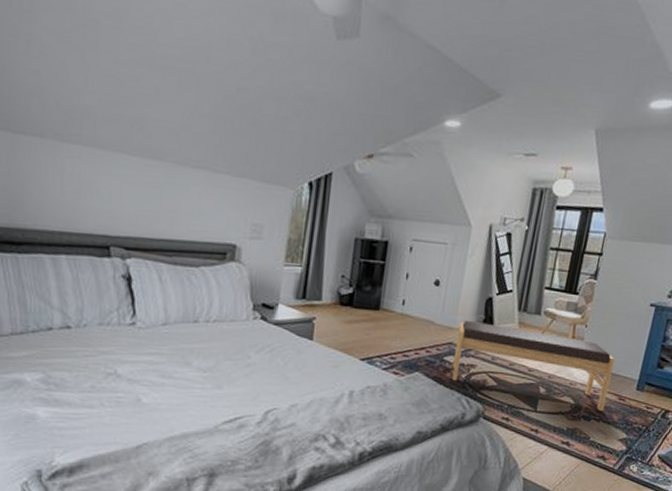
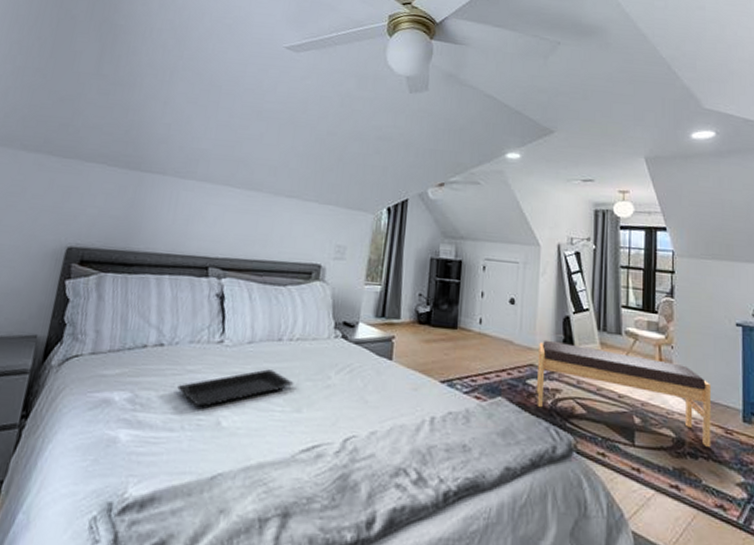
serving tray: none [92,350,213,386] -> present [177,369,294,407]

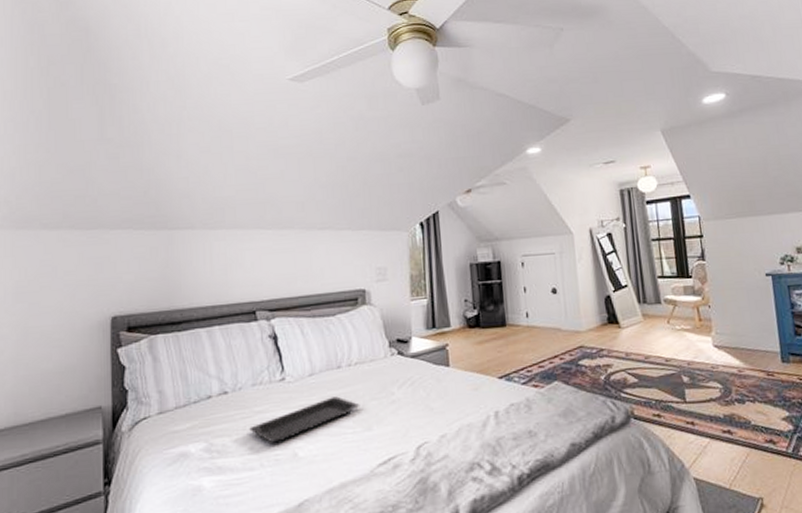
bench: present [536,340,712,447] -> none [585,320,756,391]

